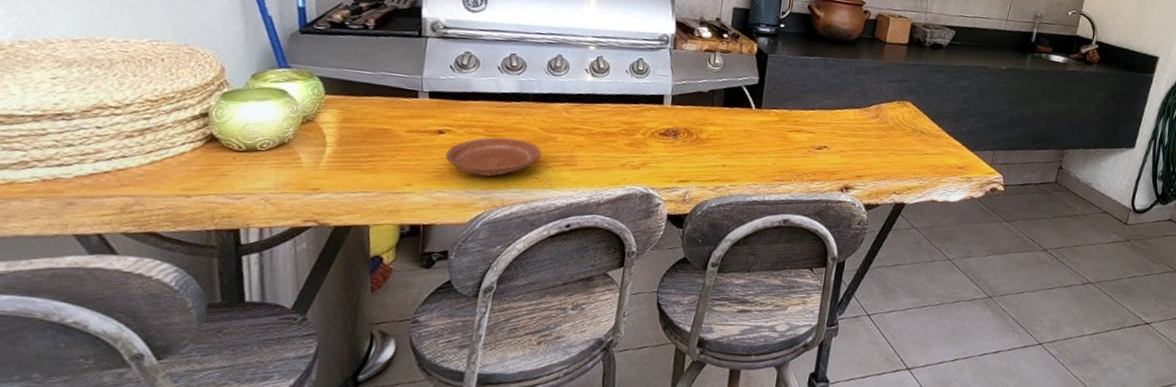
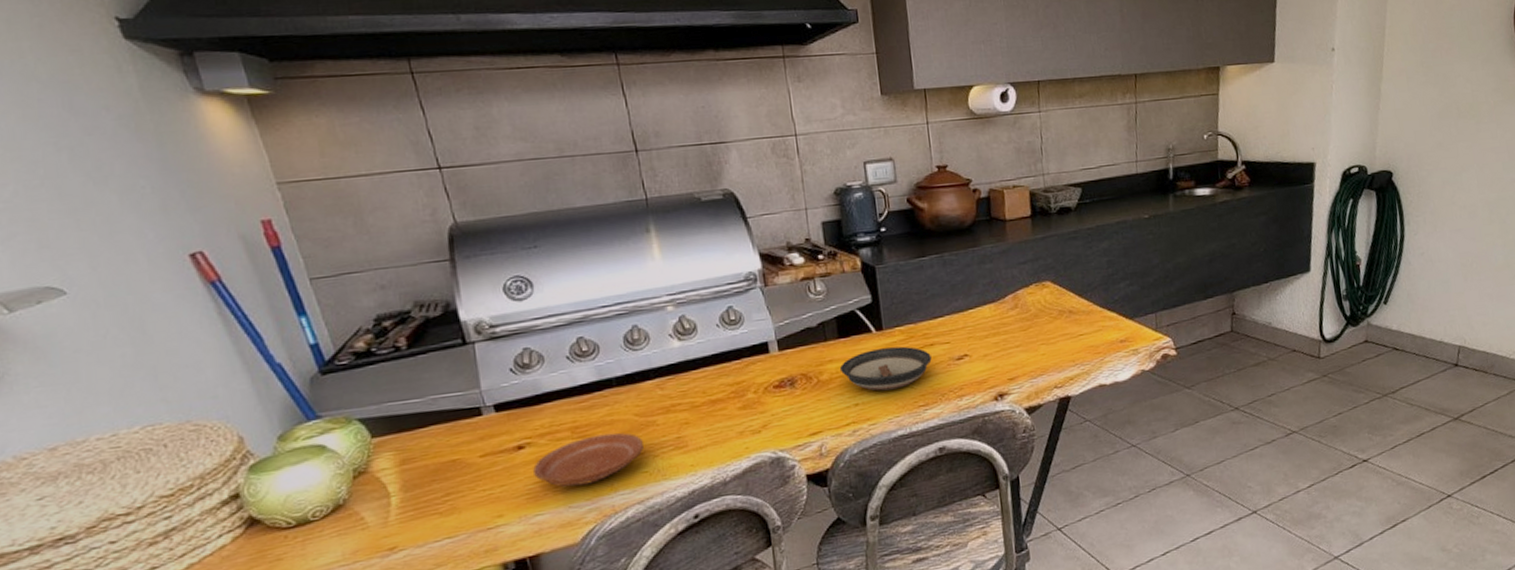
saucer: none [717,123,796,161] -> present [839,346,932,391]

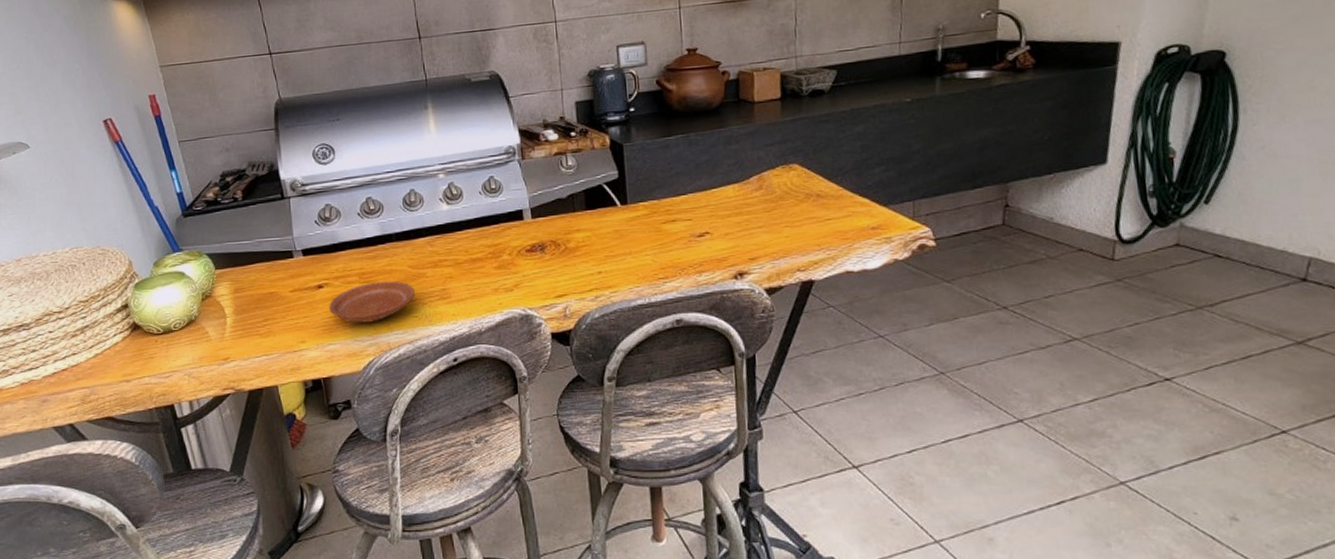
saucer: present [839,346,932,391] -> none [585,220,673,262]

